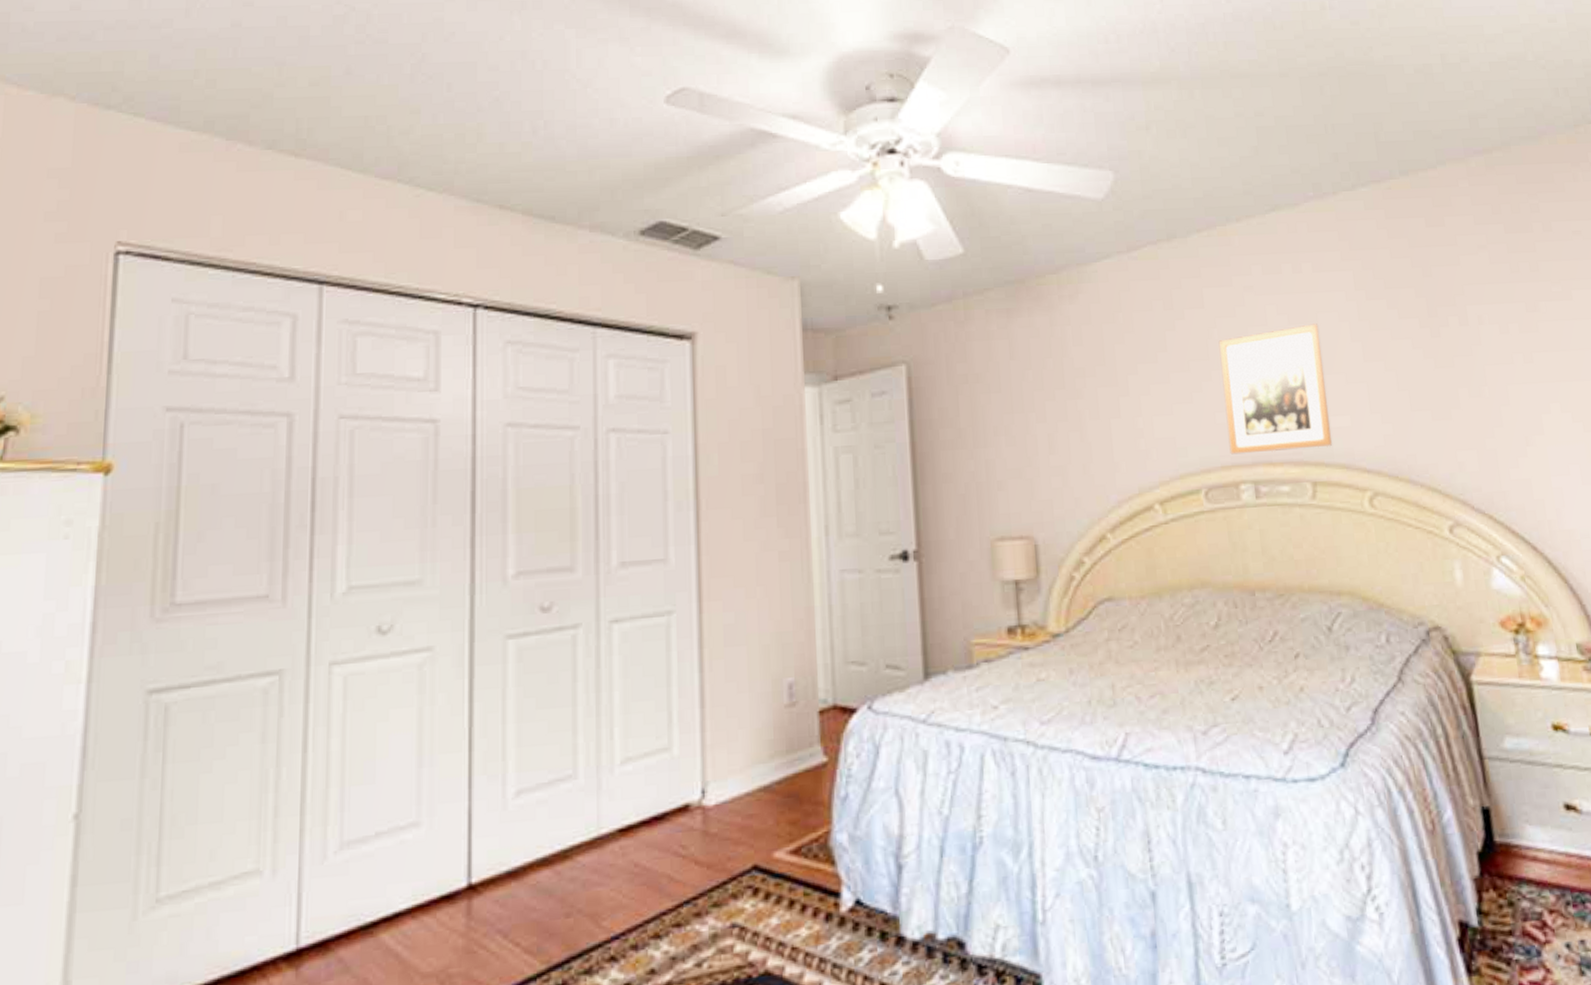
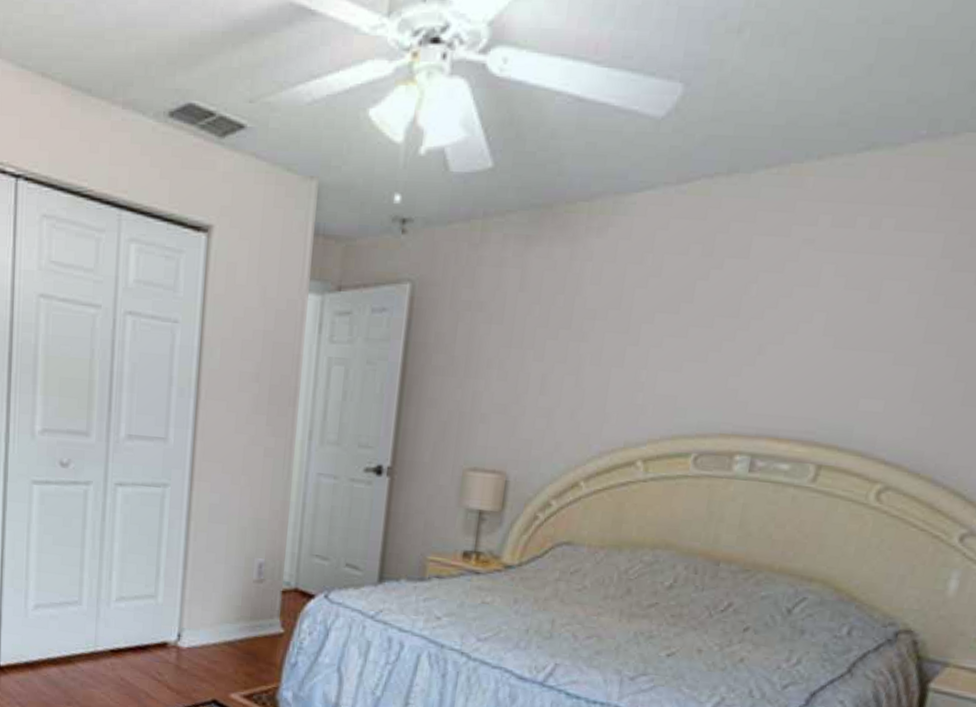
wall art: present [1218,324,1333,455] -> none [733,291,881,431]

